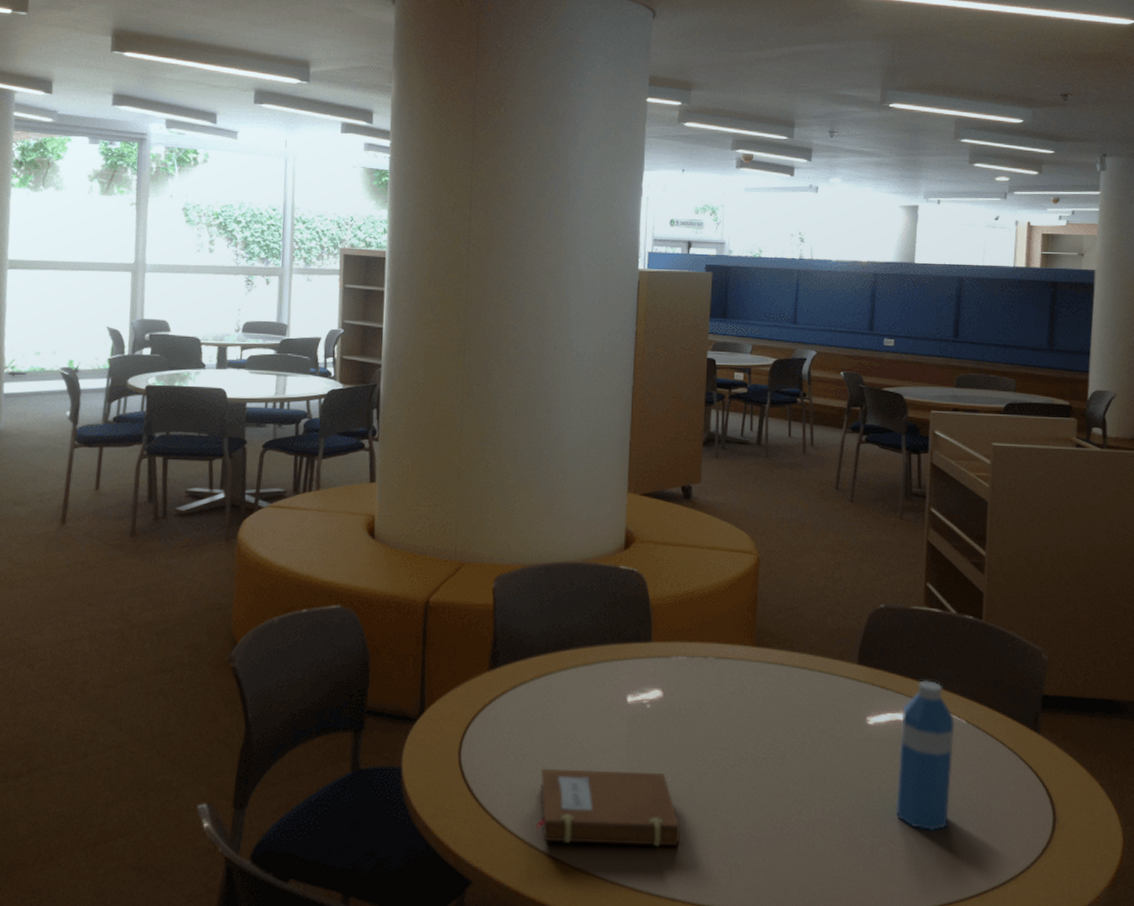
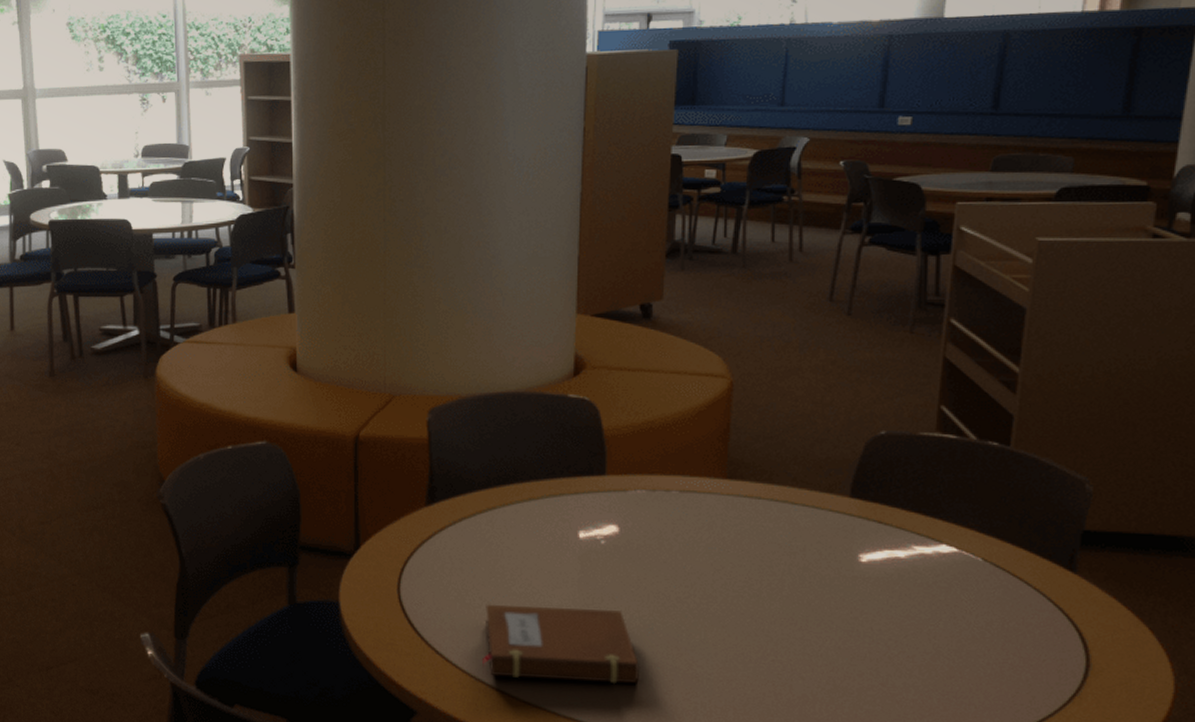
water bottle: present [895,680,955,832] -> none [890,514,968,676]

